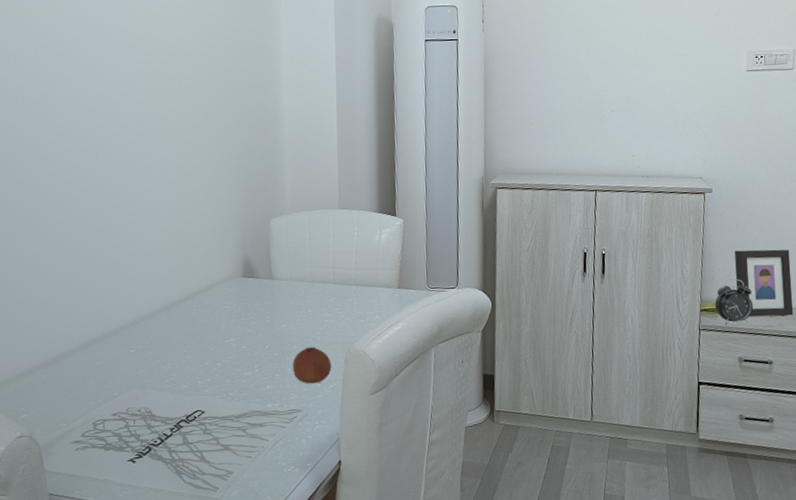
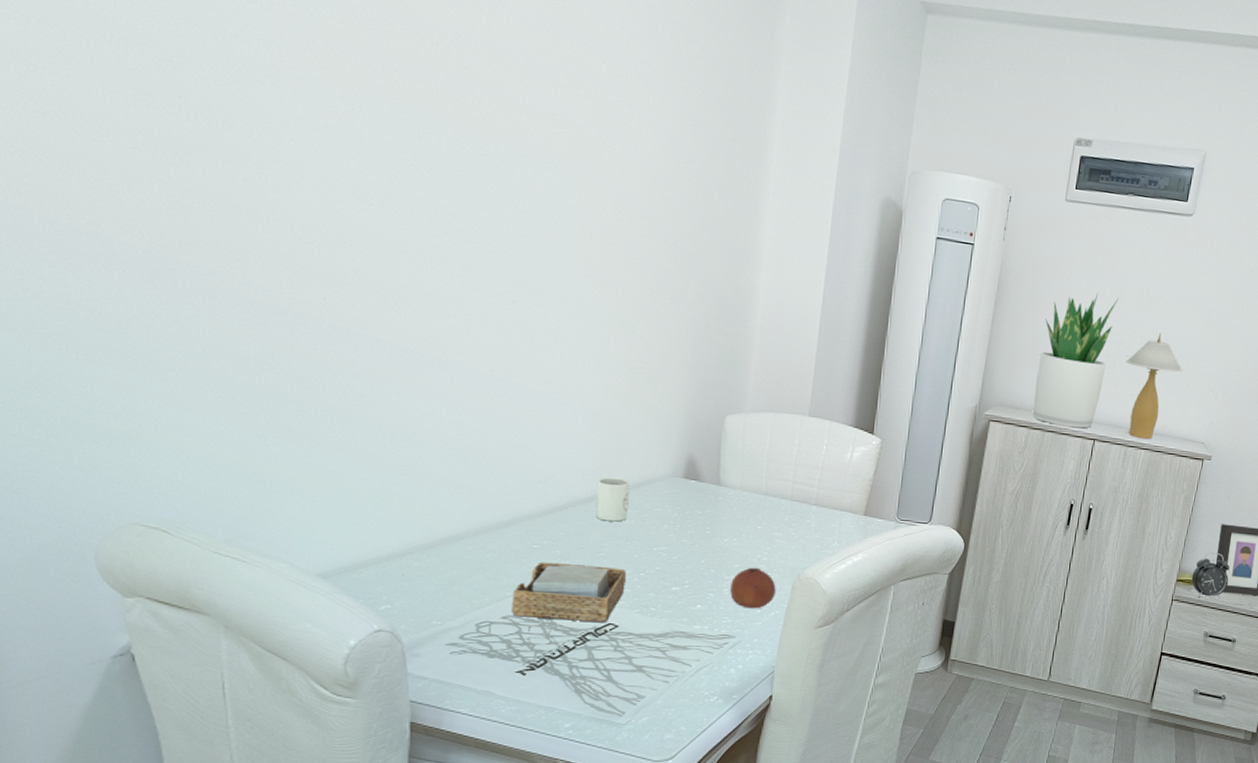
napkin holder: none [118,361,207,413] -> present [512,561,626,623]
mug: none [174,284,202,323] -> present [595,477,631,522]
planter: none [532,60,596,184] -> present [1032,293,1119,429]
table lamp: none [612,85,669,183] -> present [1125,333,1183,440]

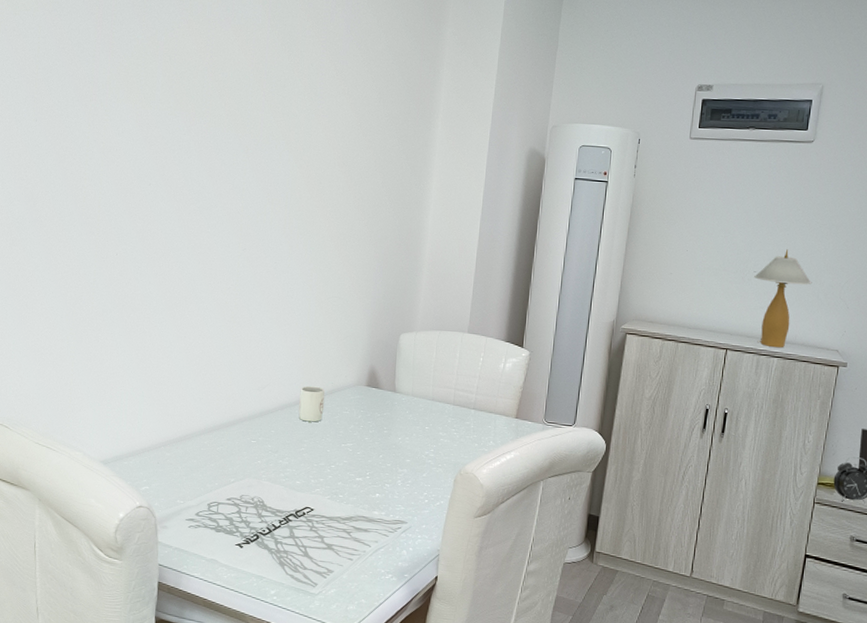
napkin holder: present [512,561,626,623] -> none [234,454,321,507]
fruit: present [730,567,776,609] -> none [403,462,441,499]
planter: present [1032,293,1119,429] -> none [666,217,744,339]

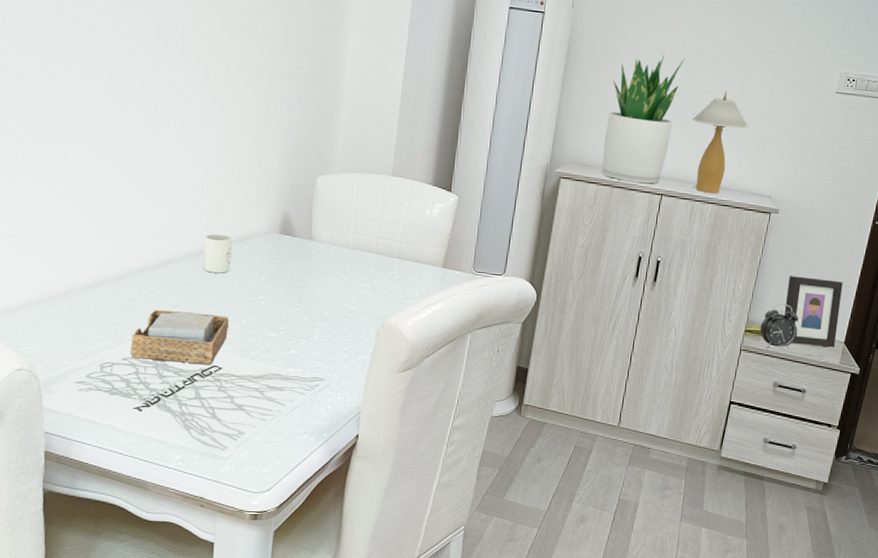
napkin holder: none [234,454,321,507] -> present [130,309,229,365]
planter: none [666,217,744,339] -> present [601,54,685,184]

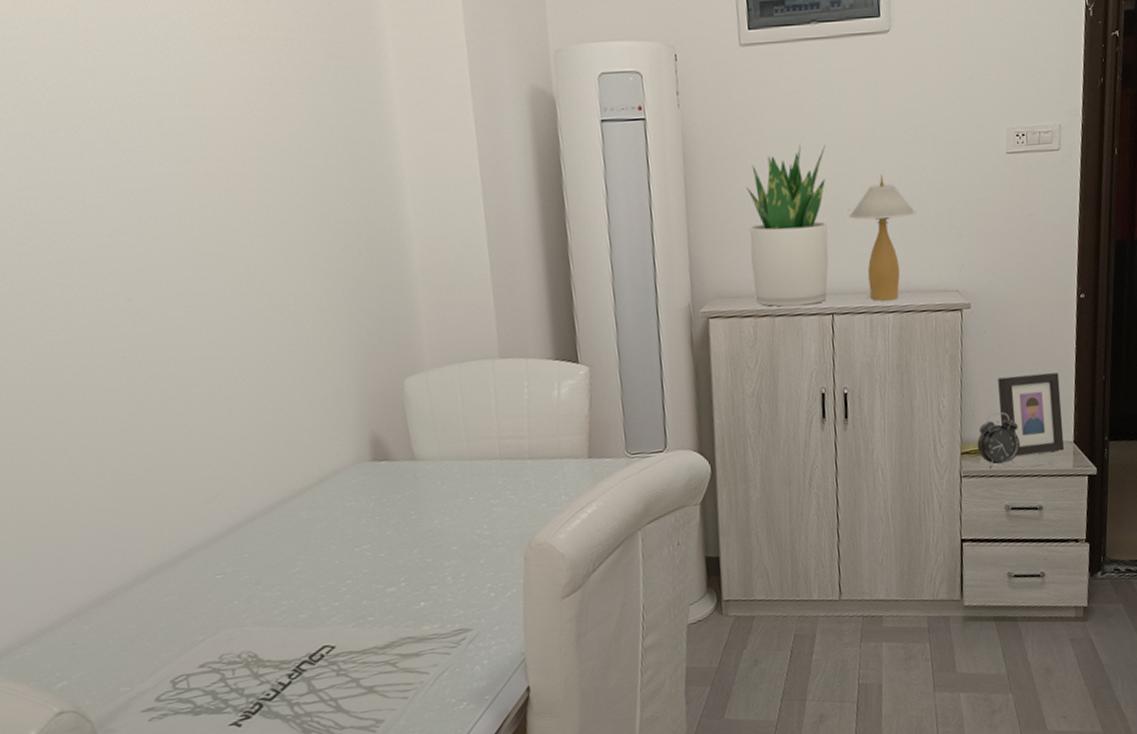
napkin holder: present [130,309,229,365] -> none [204,580,334,662]
mug: present [202,233,233,274] -> none [273,476,317,531]

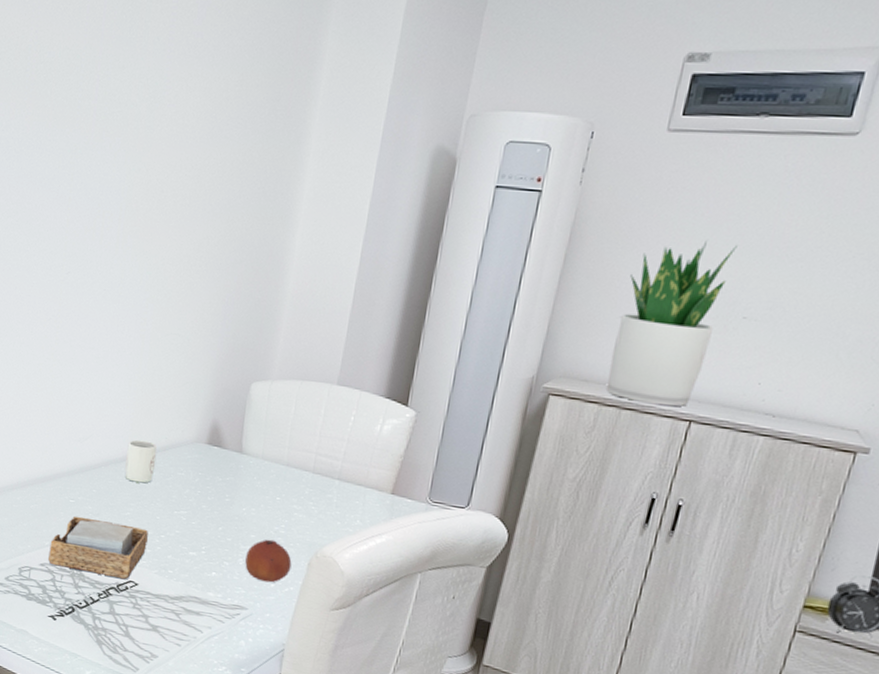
napkin holder: none [204,580,334,662] -> present [48,516,148,580]
mug: none [273,476,317,531] -> present [124,439,157,484]
fruit: none [453,544,508,594] -> present [245,539,292,583]
table lamp: present [849,175,917,302] -> none [736,288,831,424]

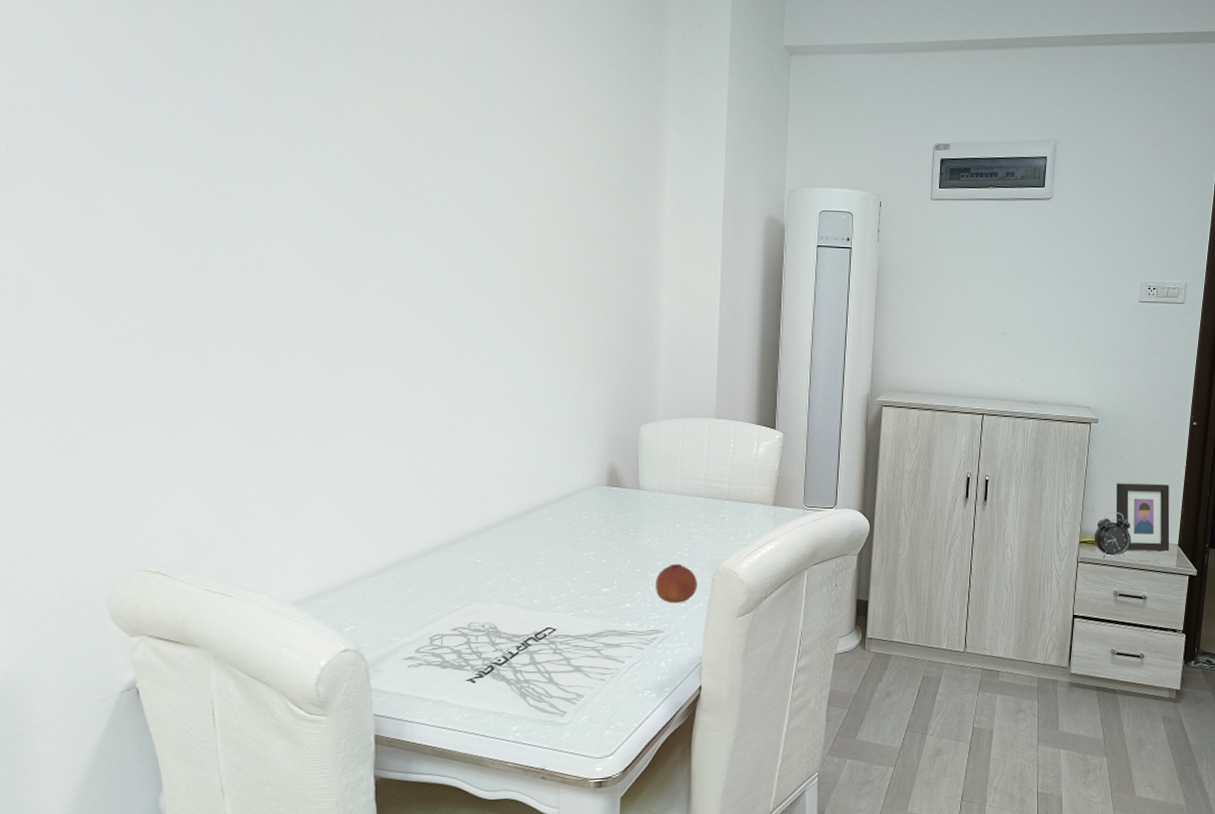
napkin holder: present [48,516,148,580] -> none [461,574,560,628]
mug: present [124,439,157,484] -> none [529,491,560,532]
planter: present [606,240,737,407] -> none [921,279,991,405]

